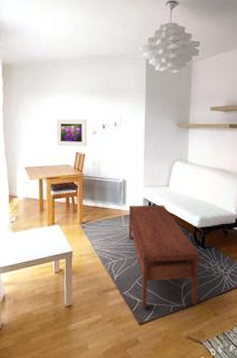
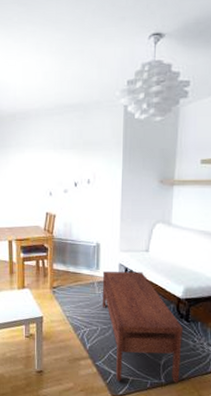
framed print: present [56,119,87,147] -> none [25,176,58,207]

